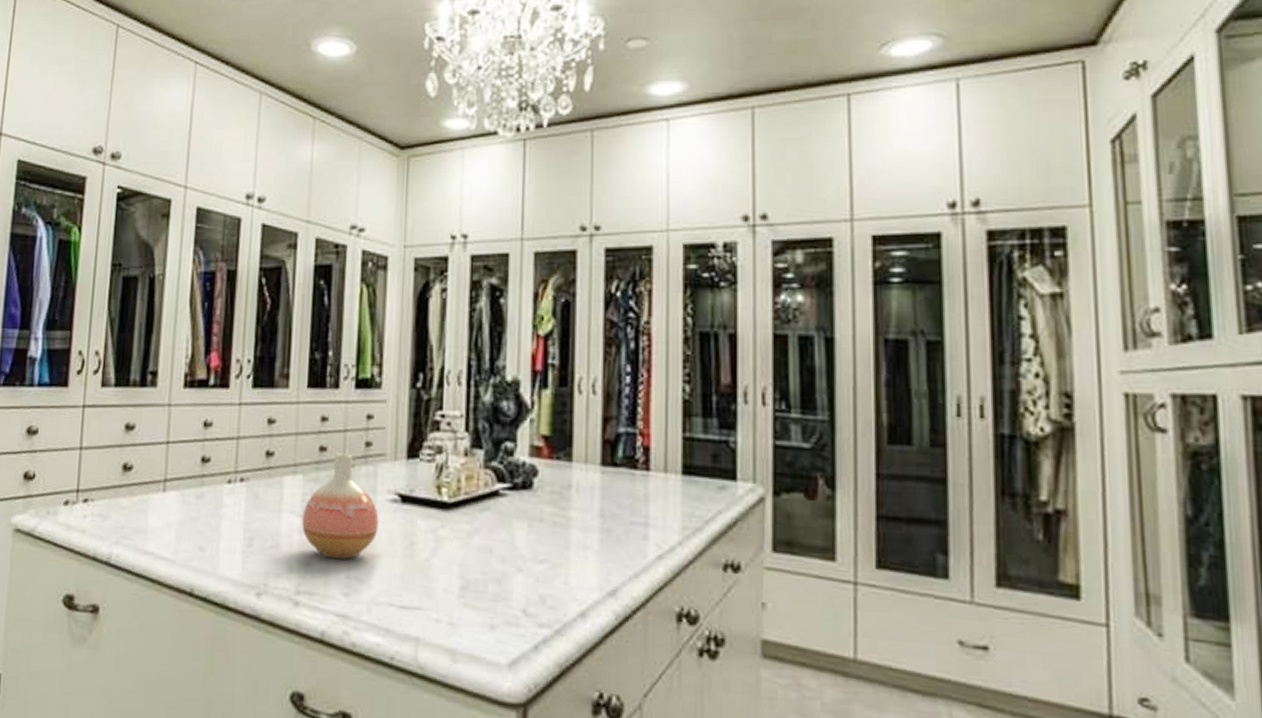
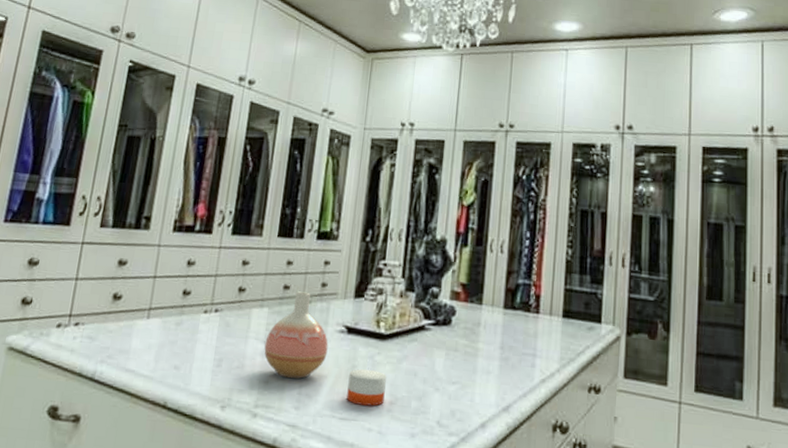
candle: none [406,544,454,592] -> present [346,368,387,406]

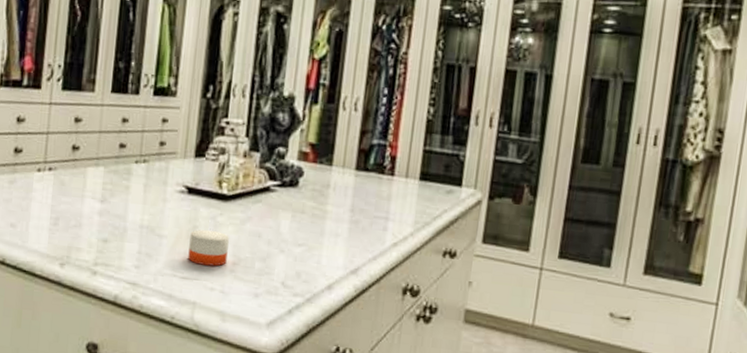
vase: present [264,291,329,379] -> none [101,150,168,239]

